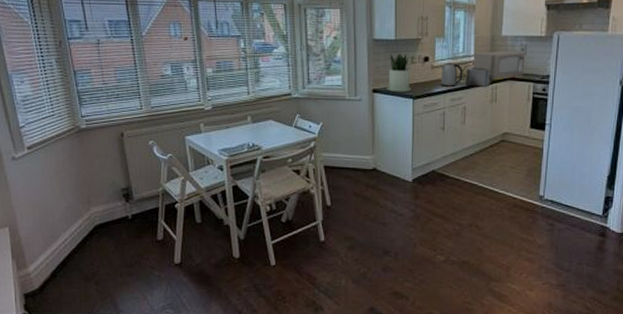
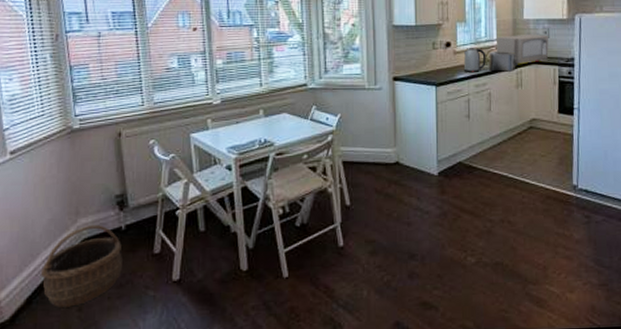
wicker basket: none [61,213,131,281] -> present [40,224,122,307]
planter: present [386,52,412,93] -> none [407,38,434,81]

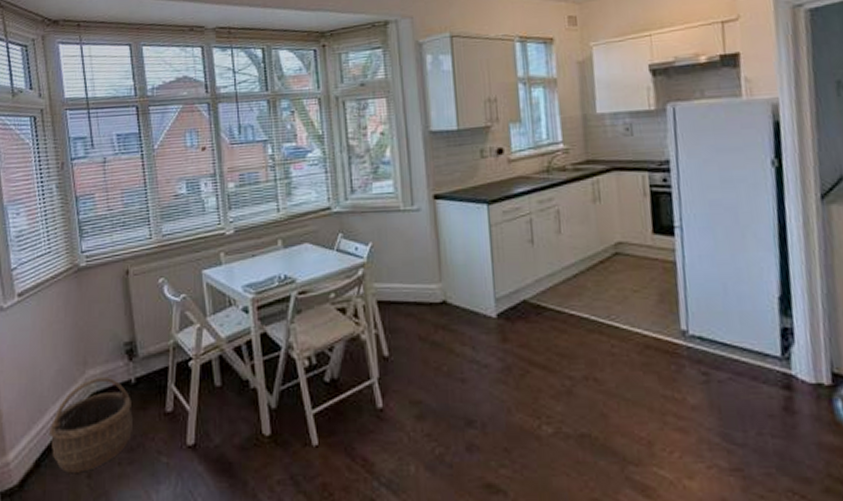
kettle: present [463,48,486,73] -> none [521,153,551,186]
toaster: present [488,51,517,73] -> none [553,156,591,184]
microwave: present [496,33,549,66] -> none [561,131,633,175]

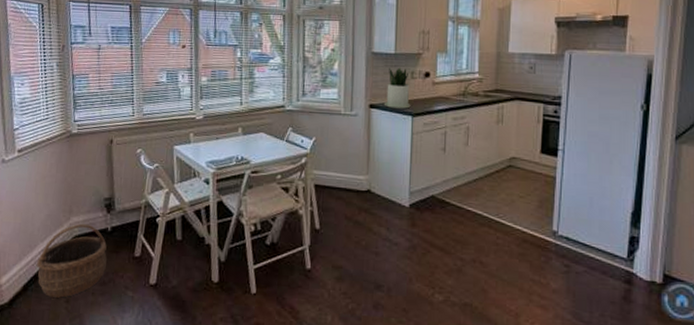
planter: none [451,145,485,198] -> present [383,67,411,110]

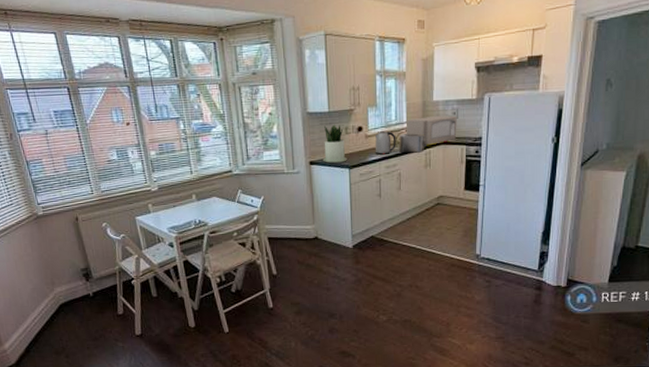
wicker basket: present [36,223,107,298] -> none [32,292,95,355]
kettle: none [442,79,466,106] -> present [375,131,396,156]
toaster: none [468,84,498,108] -> present [399,133,425,154]
microwave: none [477,68,534,101] -> present [406,115,457,147]

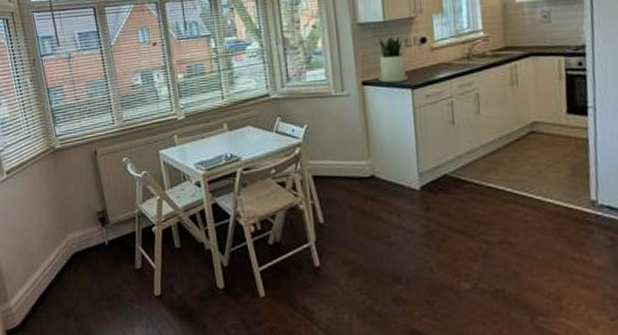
kettle: present [375,131,396,156] -> none [443,41,471,72]
toaster: present [399,133,425,154] -> none [473,43,509,69]
microwave: present [406,115,457,147] -> none [482,19,550,60]

